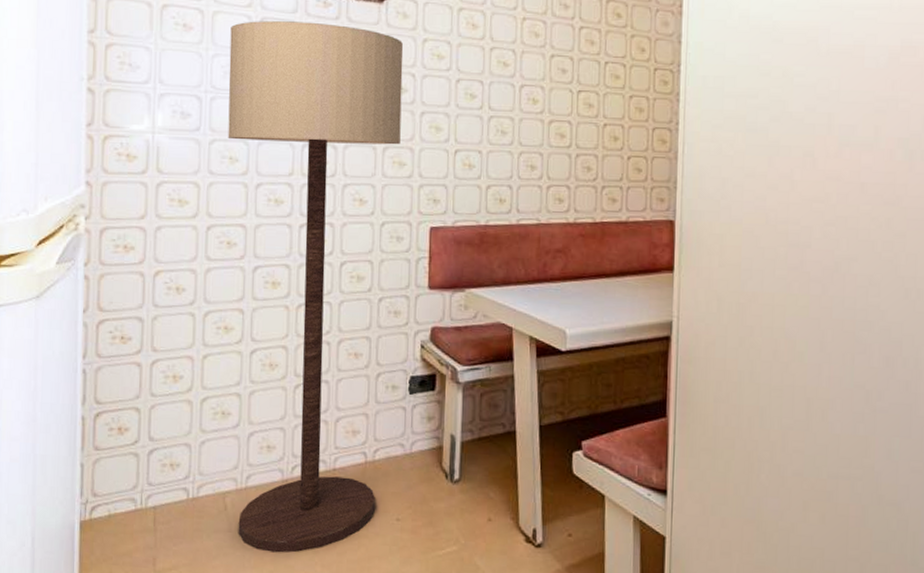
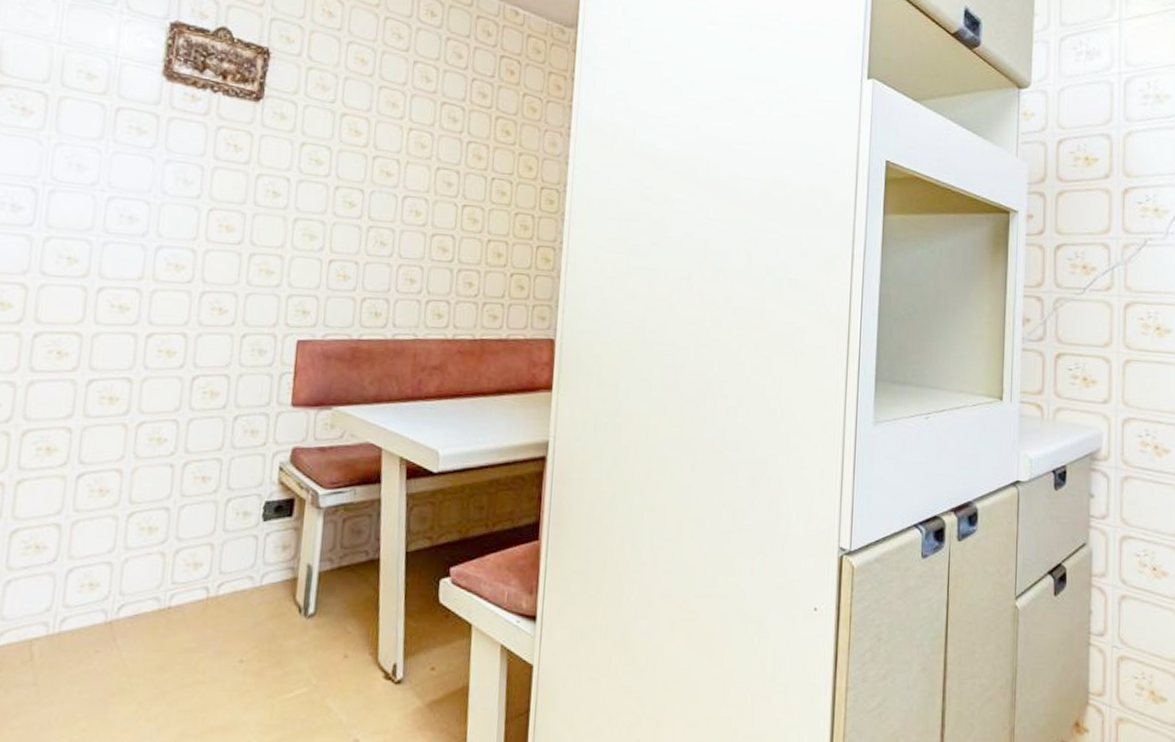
floor lamp: present [228,21,404,553] -> none [45,110,279,707]

